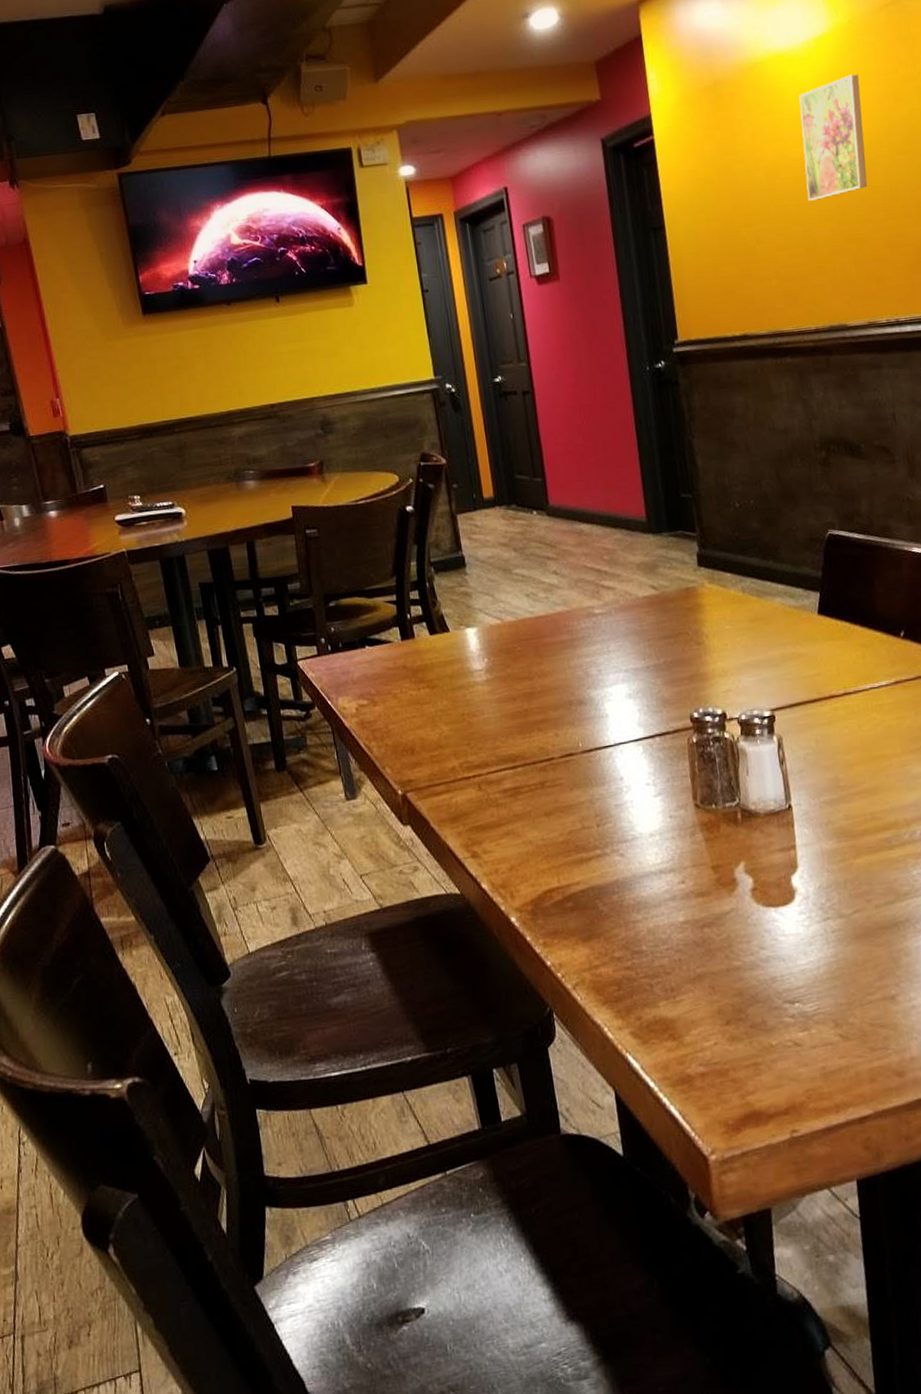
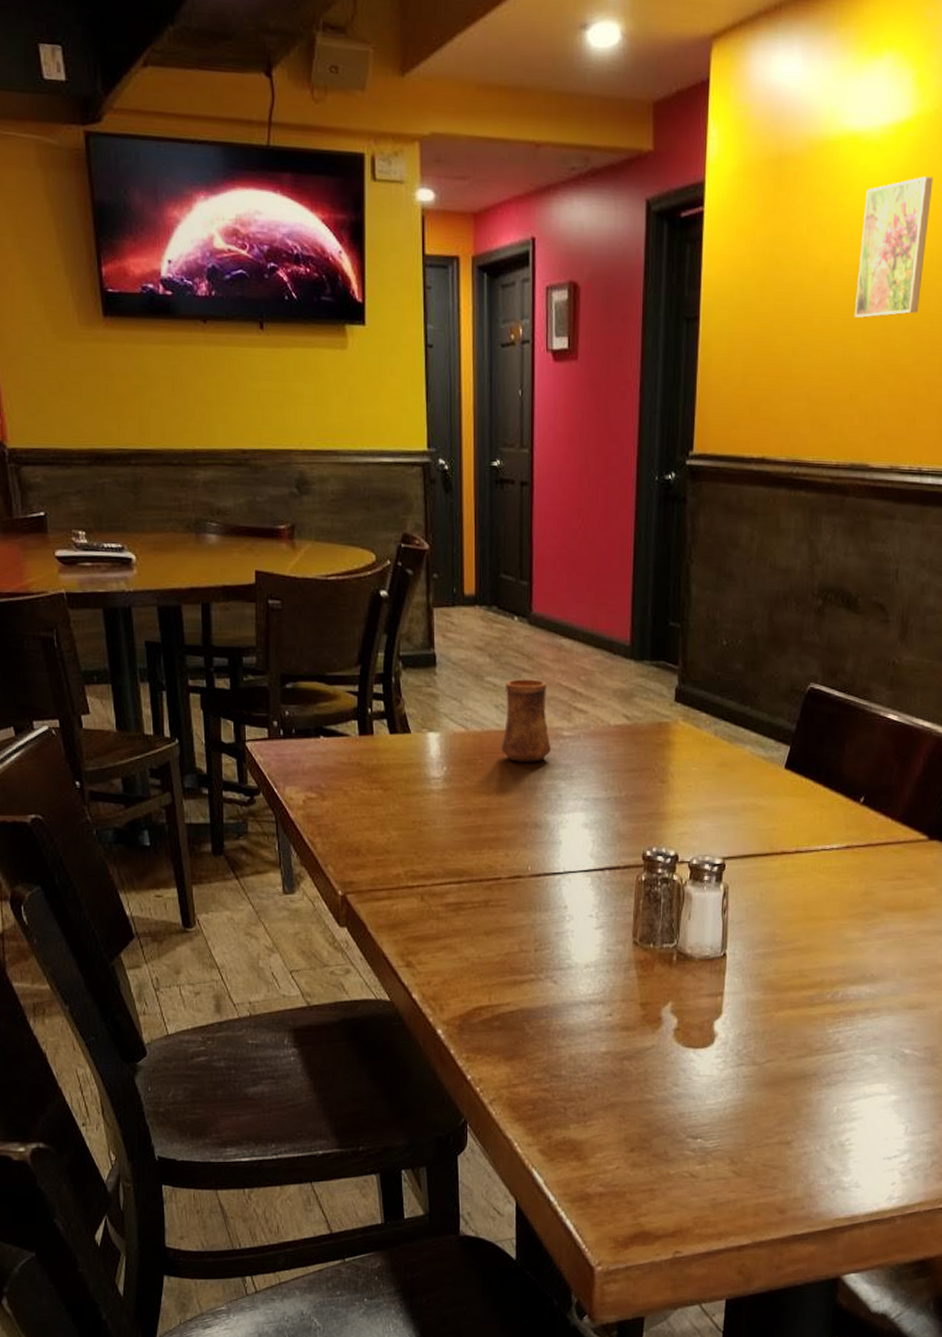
cup: none [532,565,586,644] -> present [500,679,552,762]

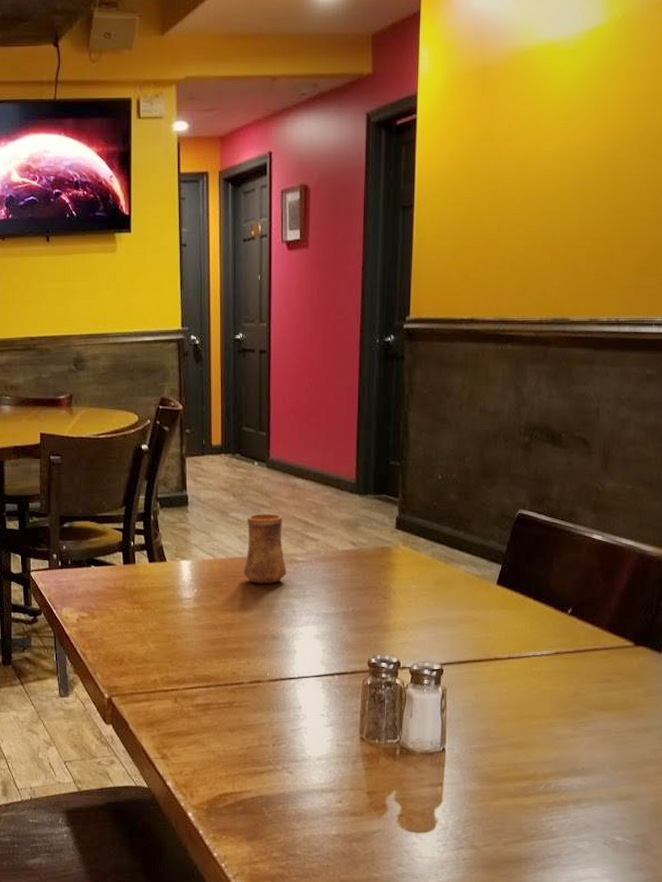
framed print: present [854,176,933,318] -> none [553,72,623,195]

